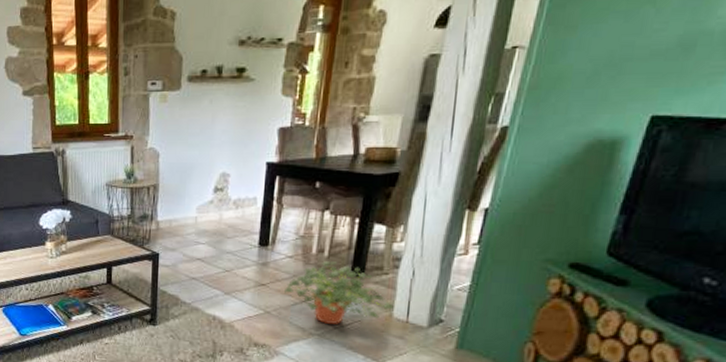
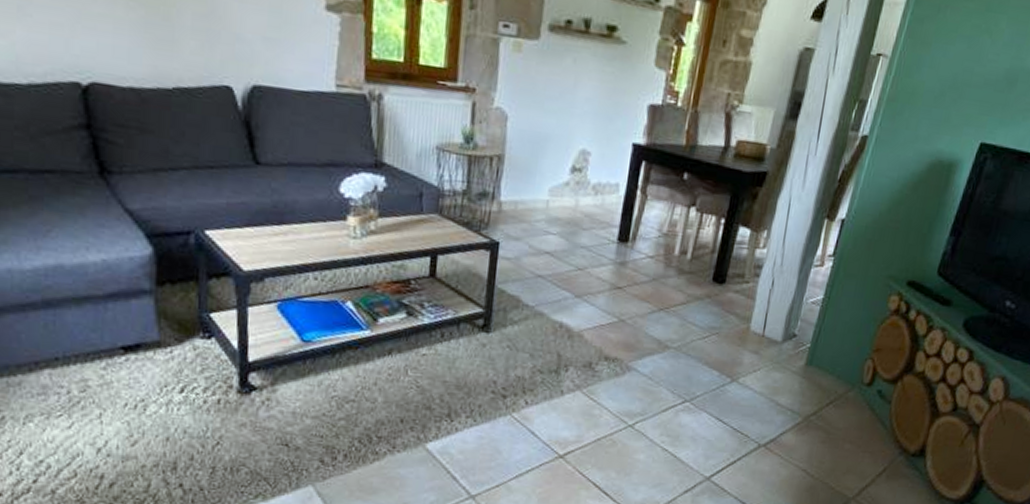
potted plant: present [285,261,394,324] -> none [642,264,752,337]

